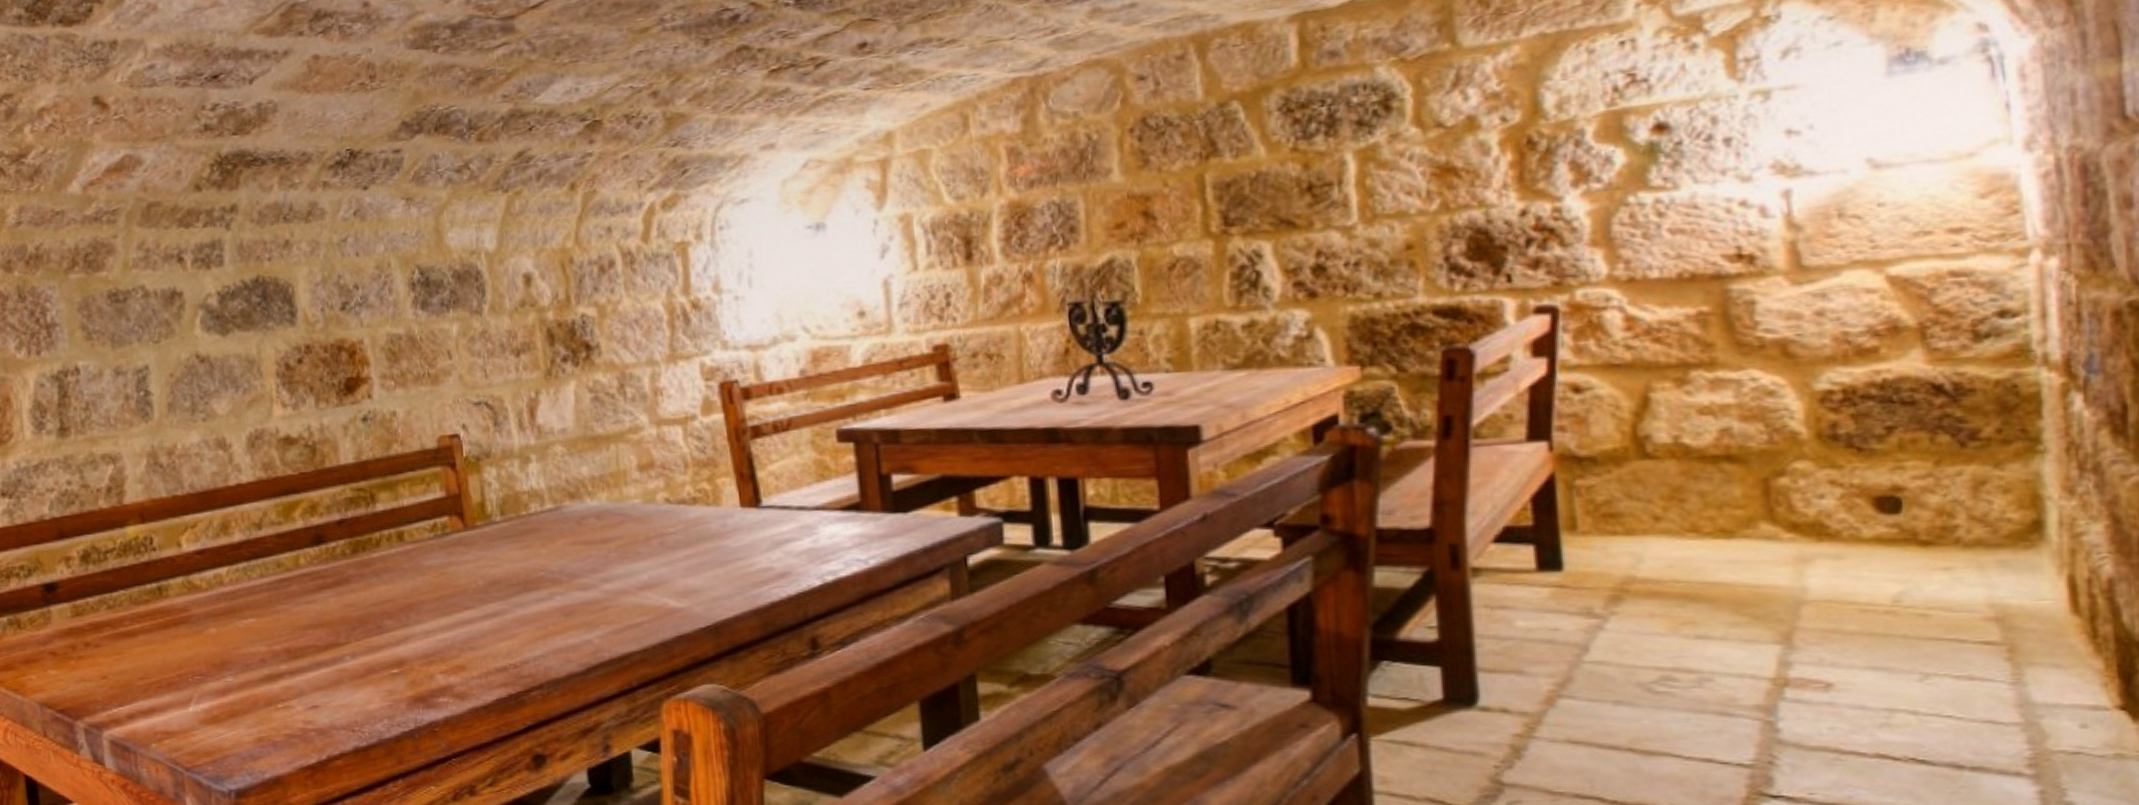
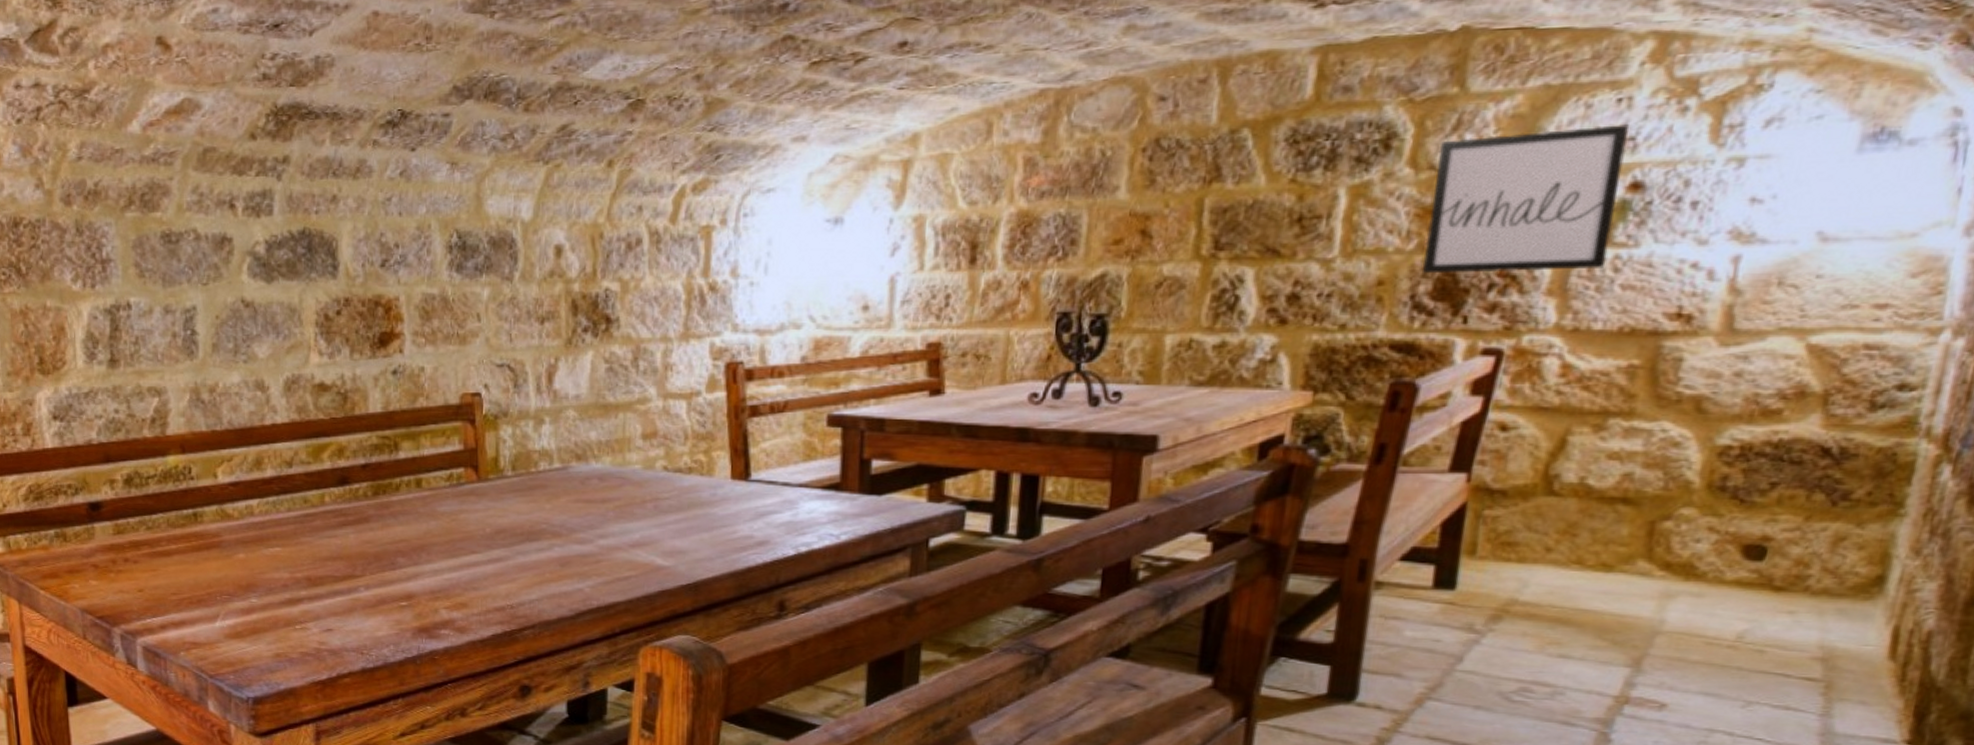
wall art: none [1442,66,1647,234] -> present [1423,124,1629,274]

